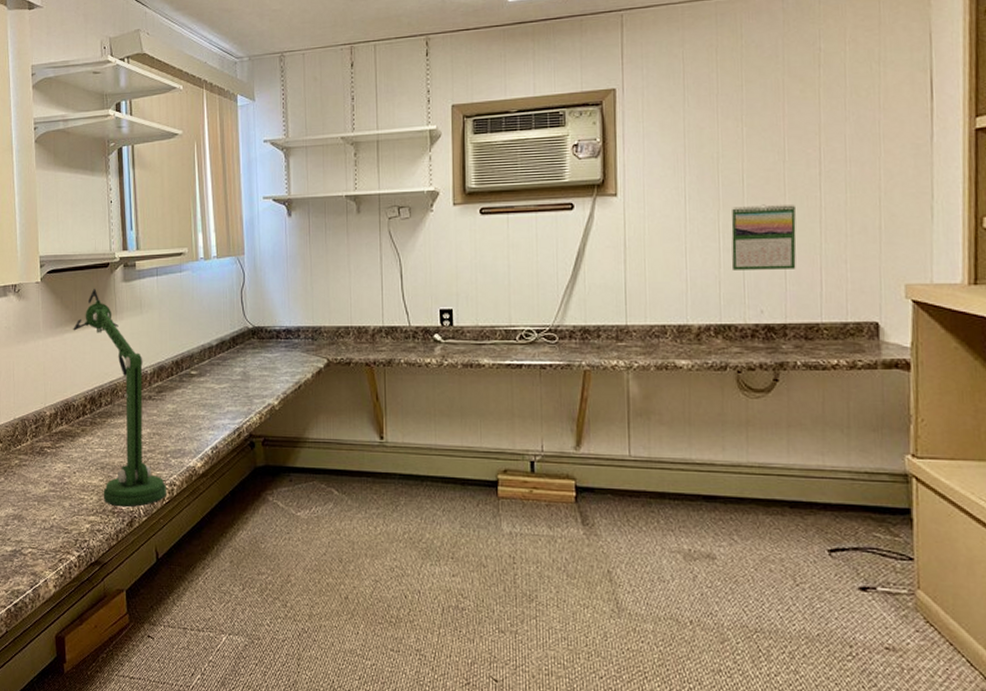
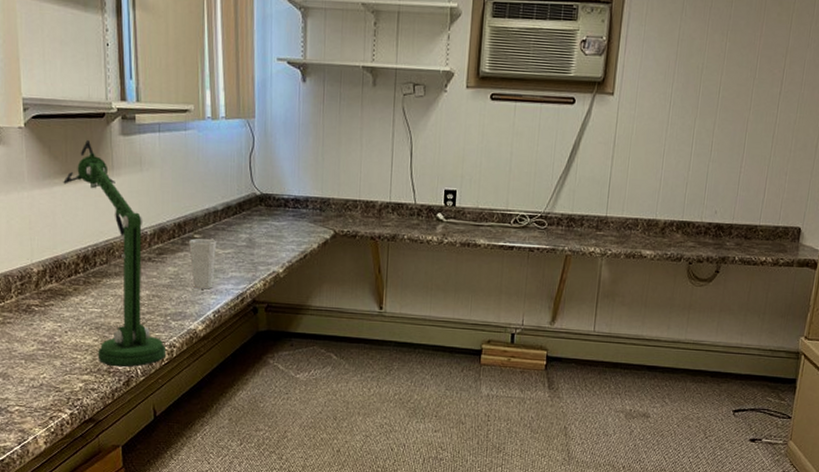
cup: none [186,374,212,425] -> present [189,238,216,290]
calendar: present [731,204,797,270] -> none [698,116,756,177]

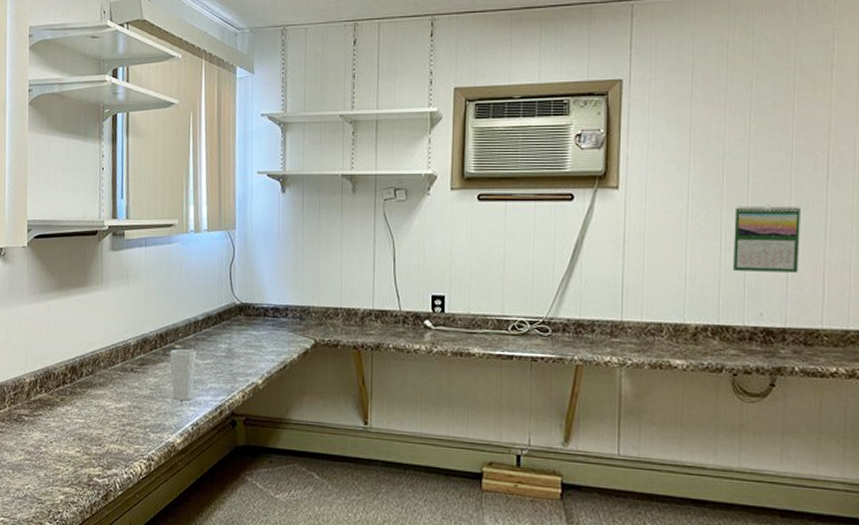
desk lamp: present [63,140,167,368] -> none [57,256,145,481]
calendar: none [698,116,756,177] -> present [732,205,800,273]

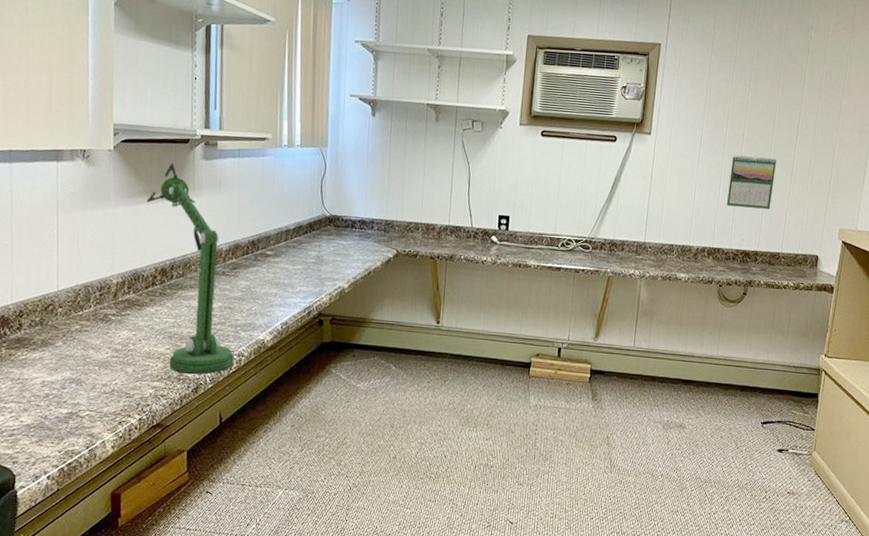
desk lamp: none [57,256,145,481] -> present [146,163,235,375]
cup: present [170,348,196,401] -> none [261,254,287,303]

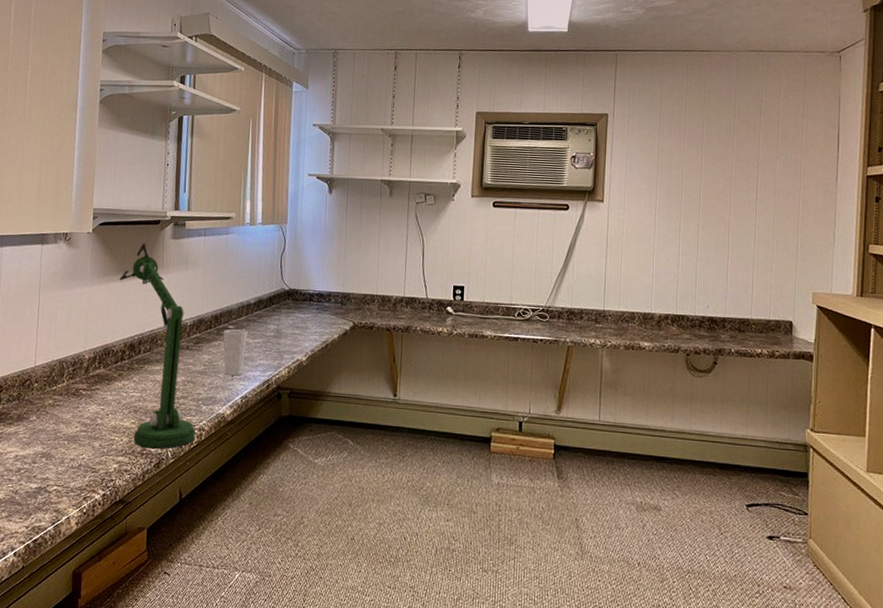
cup: none [261,254,287,303] -> present [223,328,248,376]
calendar: present [726,155,777,209] -> none [687,219,737,274]

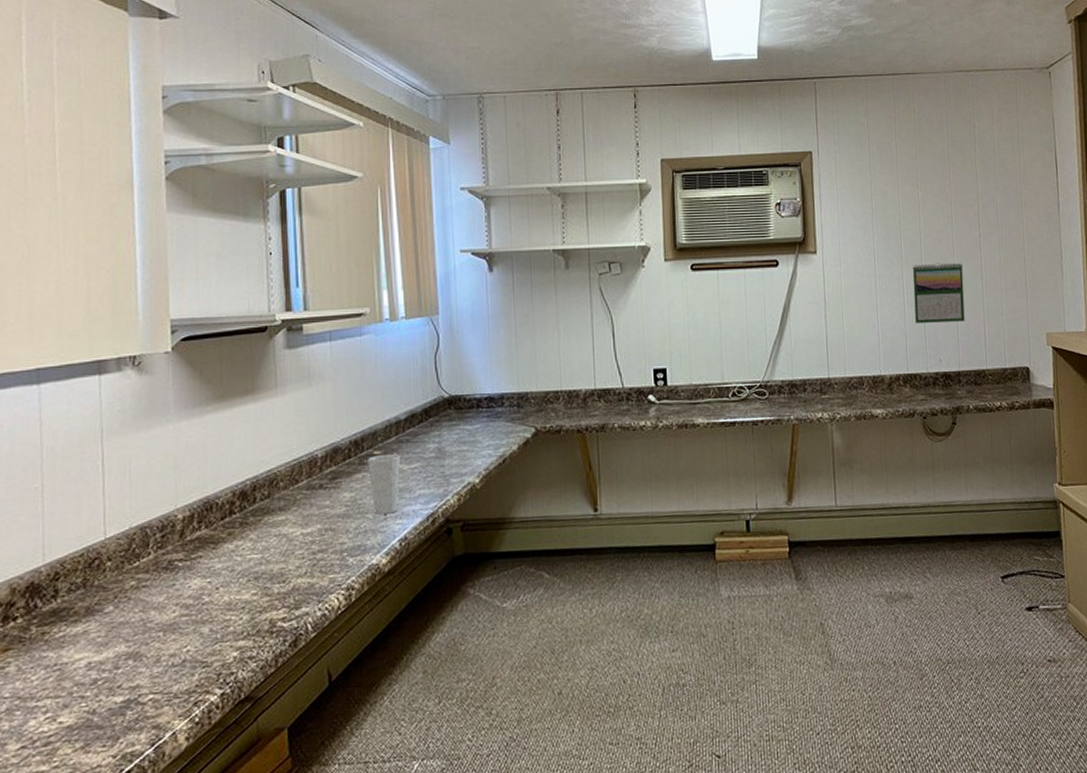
desk lamp: present [119,243,196,450] -> none [217,358,343,625]
calendar: none [687,219,737,274] -> present [912,263,965,323]

